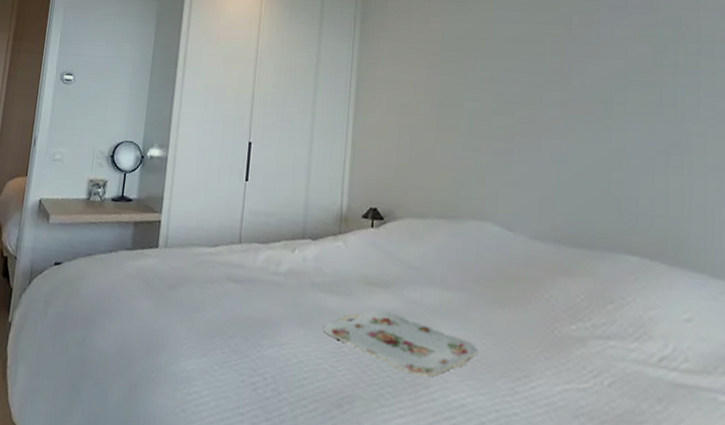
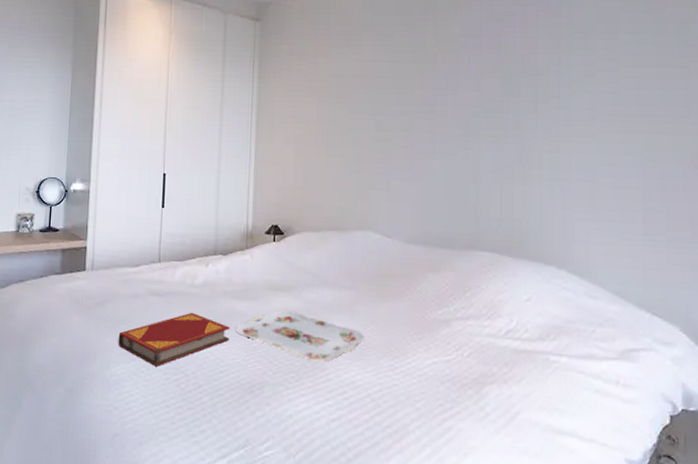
hardback book: none [189,304,318,365] -> present [118,312,231,366]

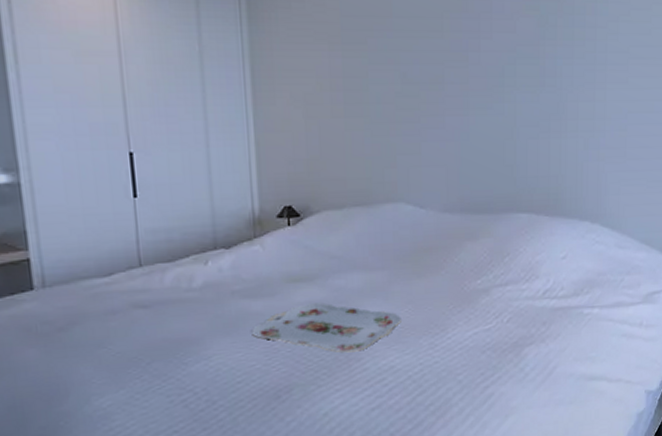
hardback book: present [118,312,231,366] -> none [96,320,246,390]

